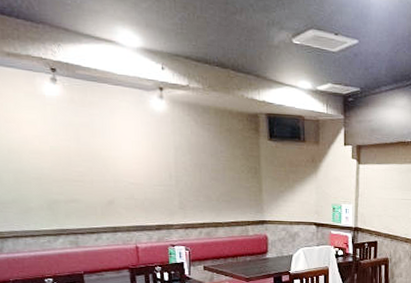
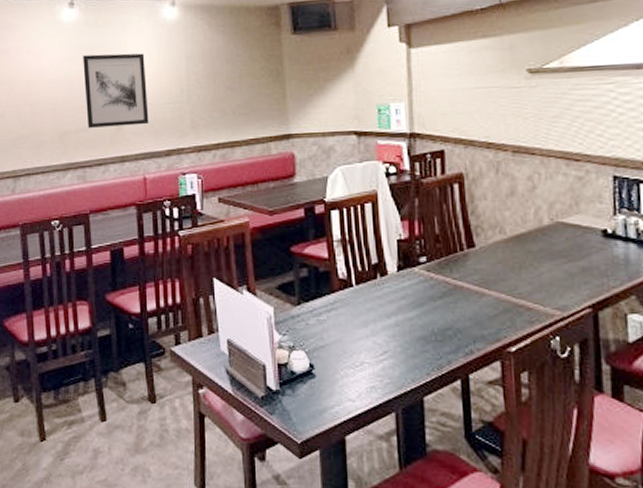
wall art: none [69,132,139,202] -> present [83,53,149,128]

